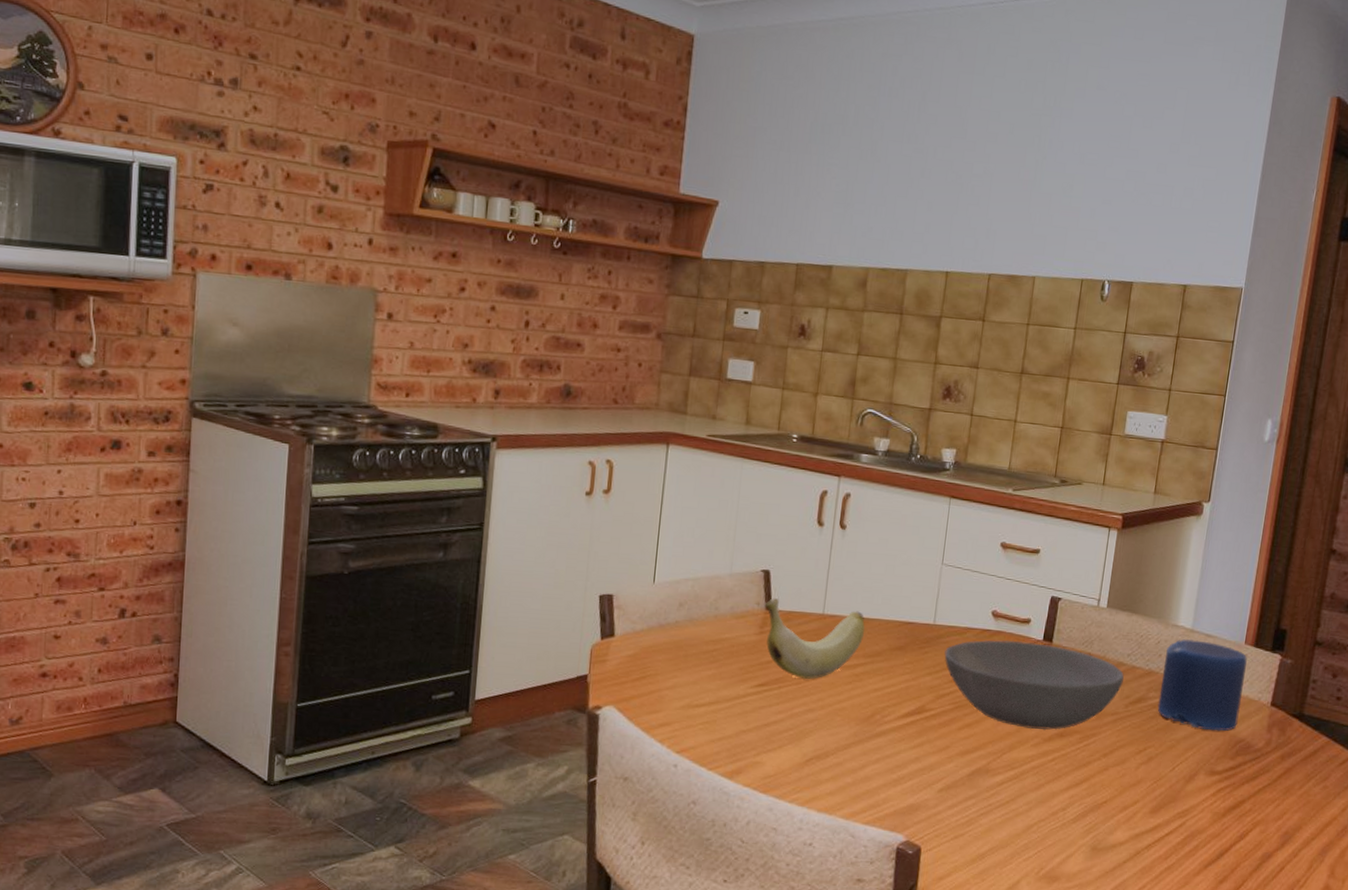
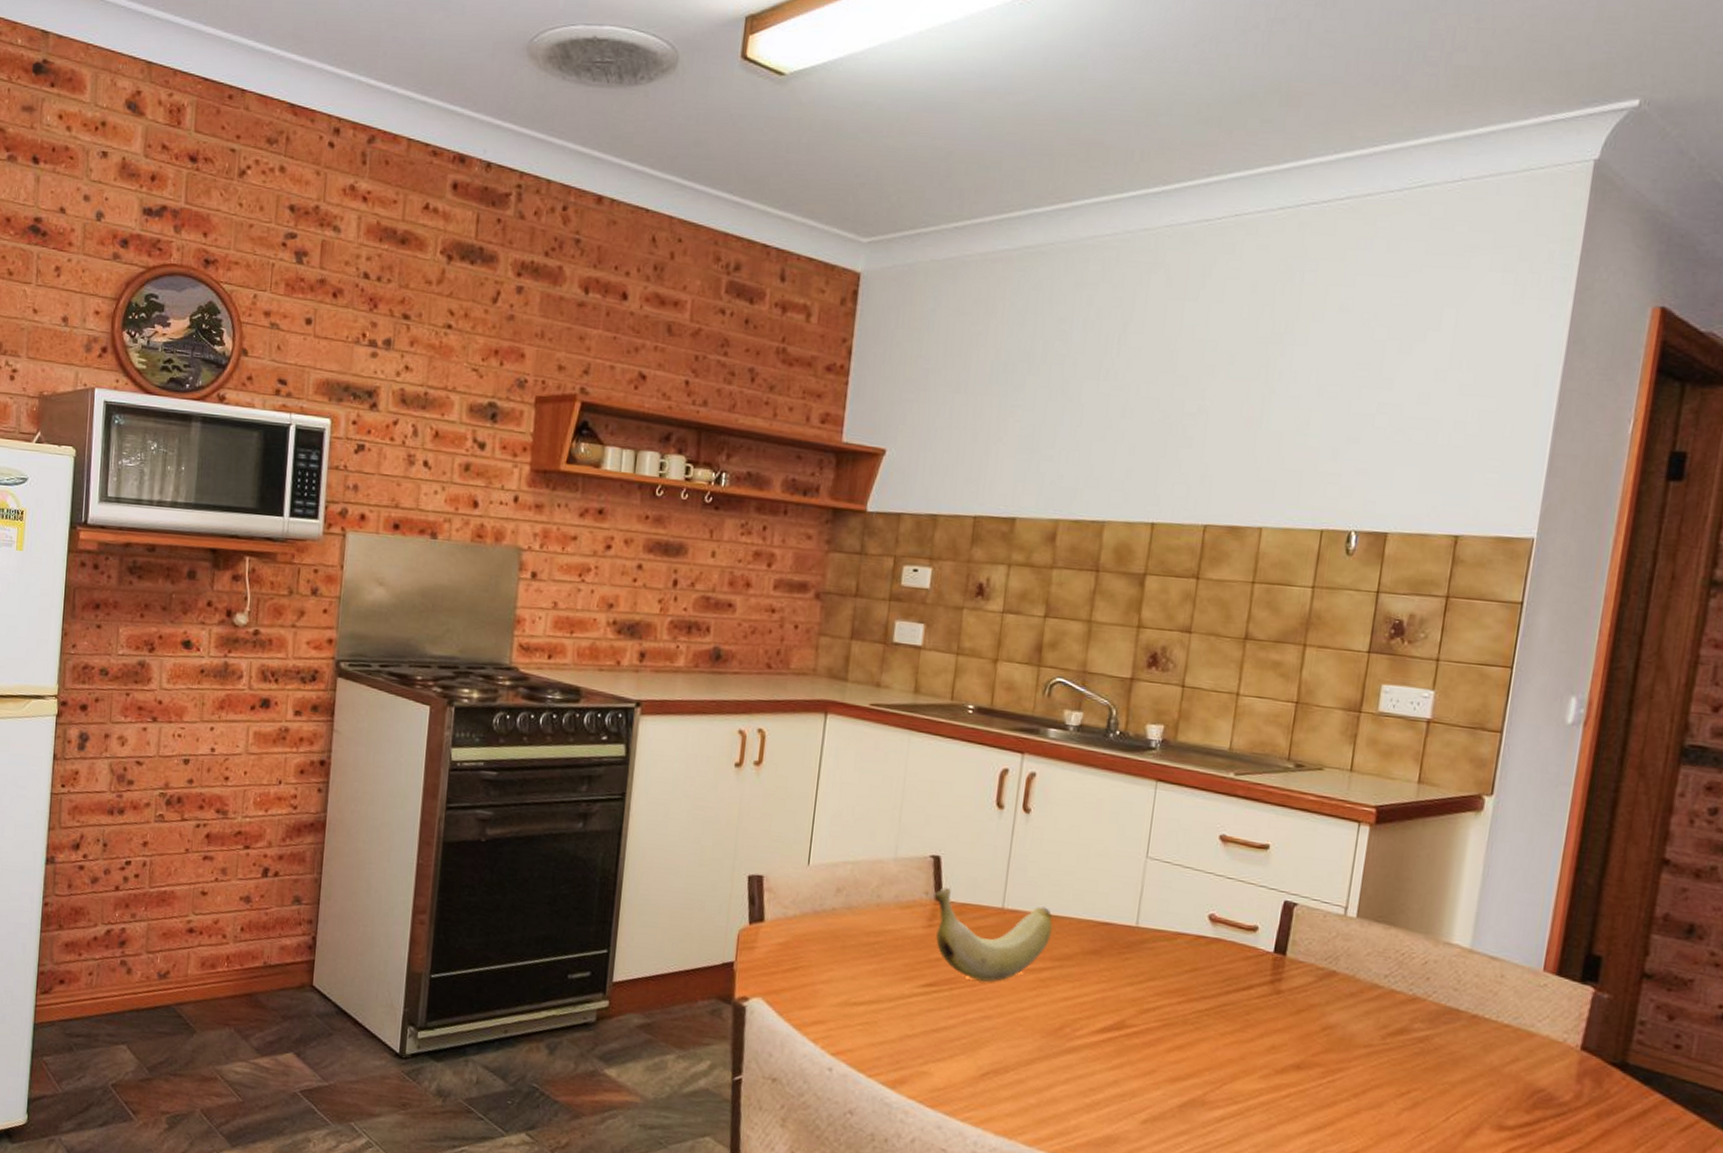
bowl: present [944,640,1124,731] -> none [1149,948,1380,1061]
candle: present [1157,639,1247,731] -> none [1425,960,1547,1077]

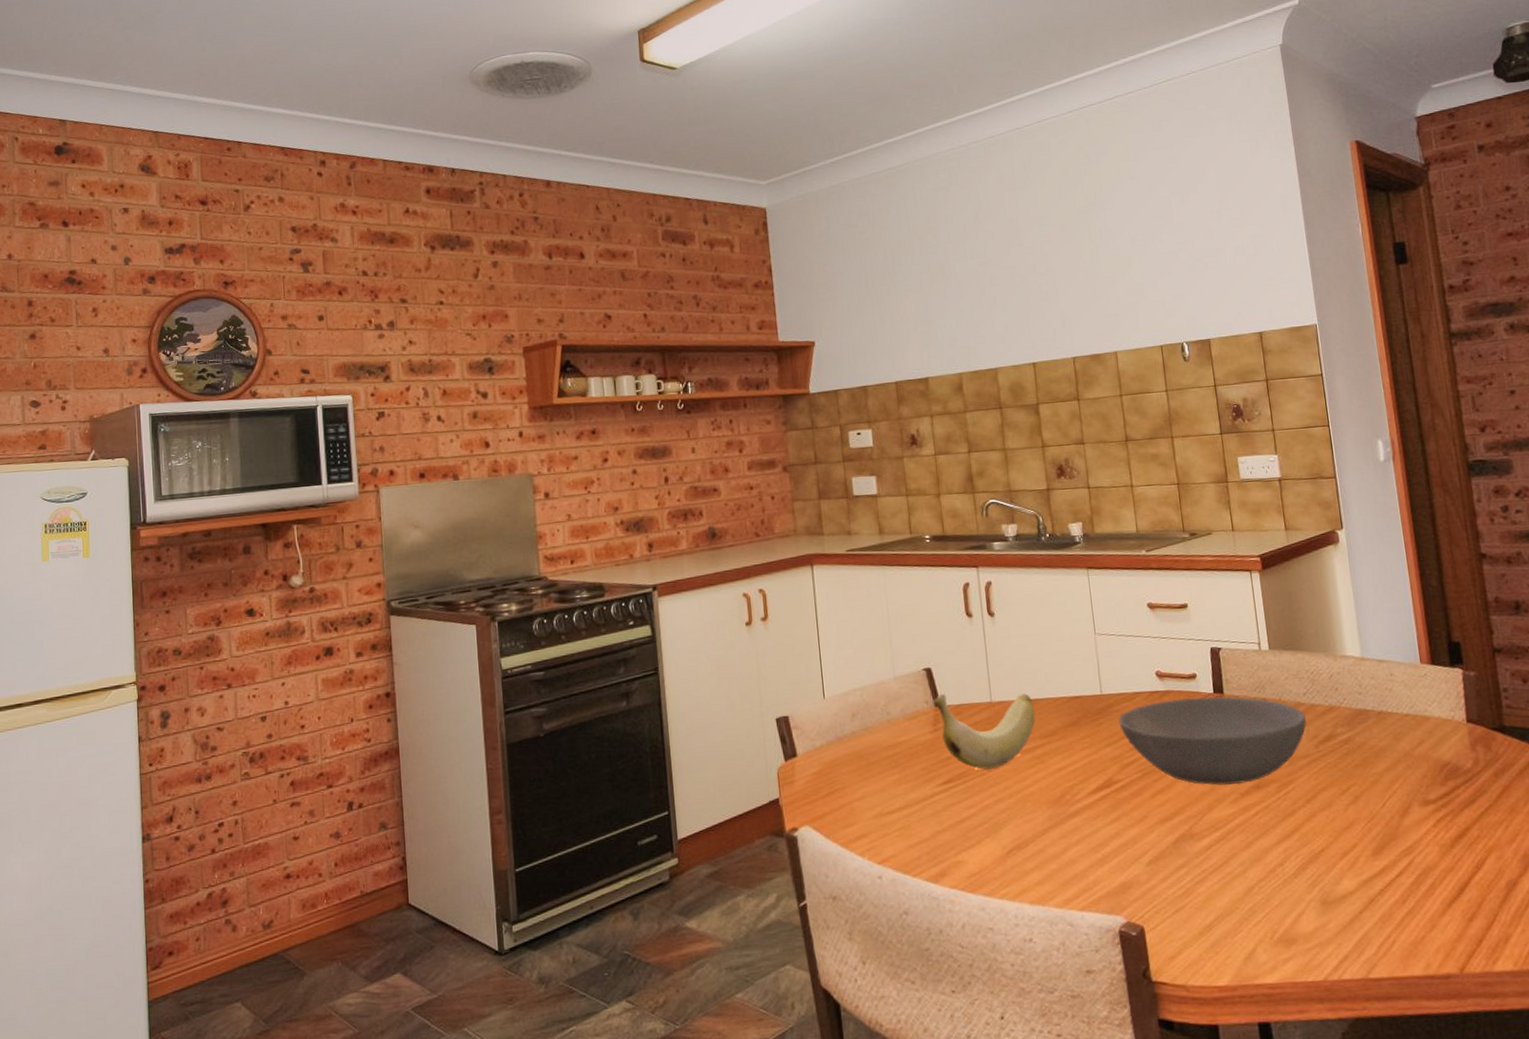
bowl: none [1149,948,1380,1061] -> present [1118,696,1307,785]

